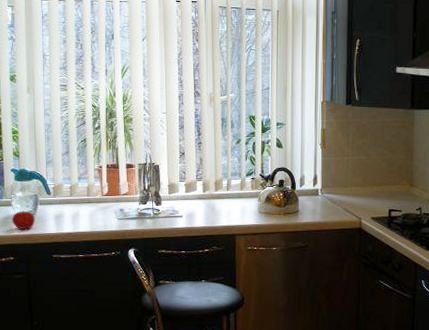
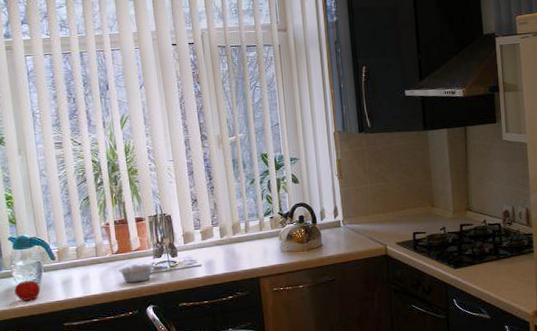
legume: none [106,206,139,225] -> present [118,263,154,283]

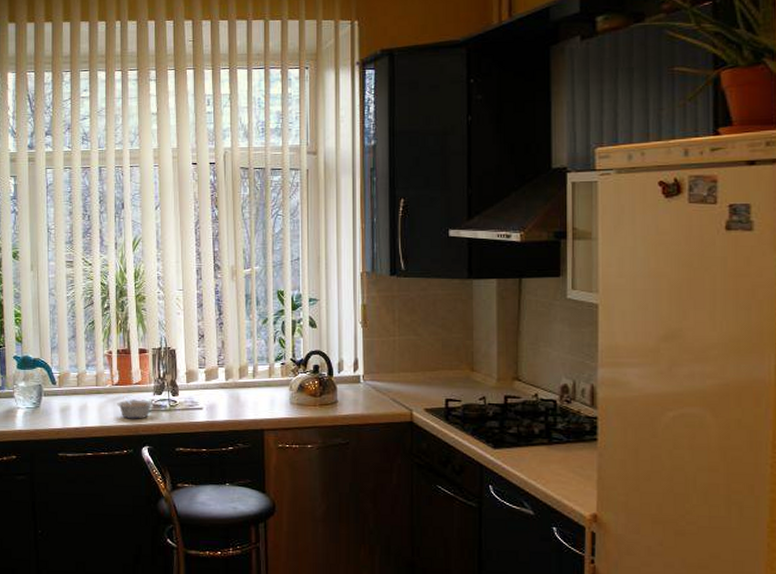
fruit: present [14,279,41,301] -> none [14,401,39,424]

